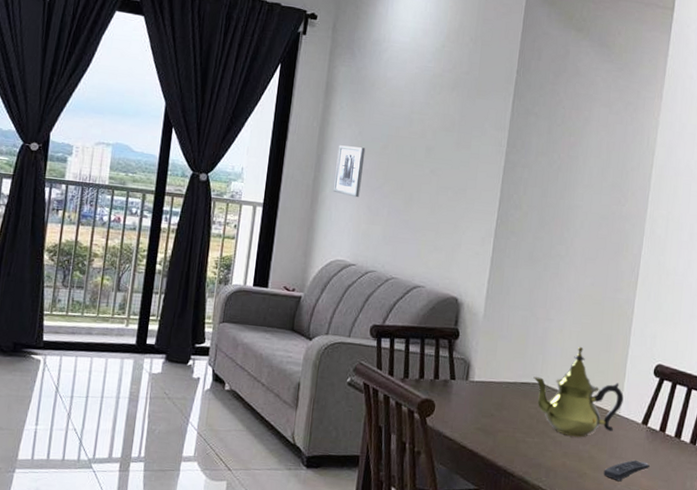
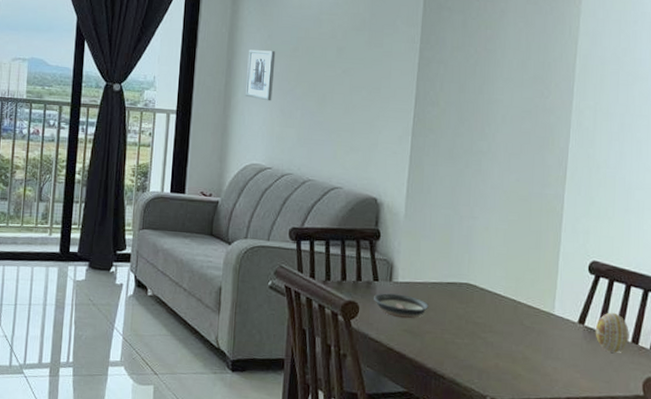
saucer: none [450,391,502,418] -> present [374,293,429,319]
teapot: present [533,346,624,438] -> none [460,244,557,338]
remote control: present [603,460,650,482] -> none [539,360,589,383]
decorative egg: none [657,414,688,453] -> present [595,312,629,353]

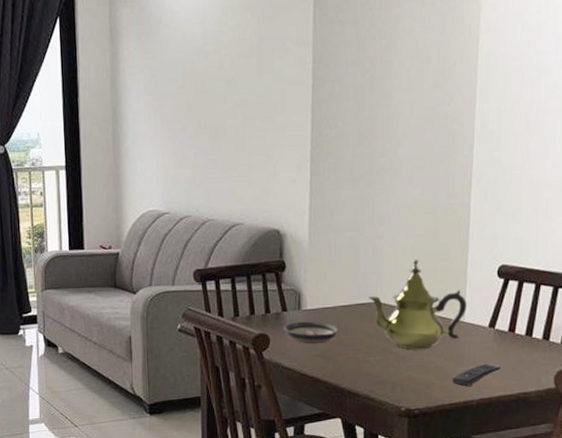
wall art: present [246,49,276,101] -> none [133,91,163,145]
teapot: none [460,244,557,338] -> present [368,259,467,350]
remote control: none [539,360,589,383] -> present [452,363,501,387]
decorative egg: present [595,312,629,353] -> none [506,313,540,351]

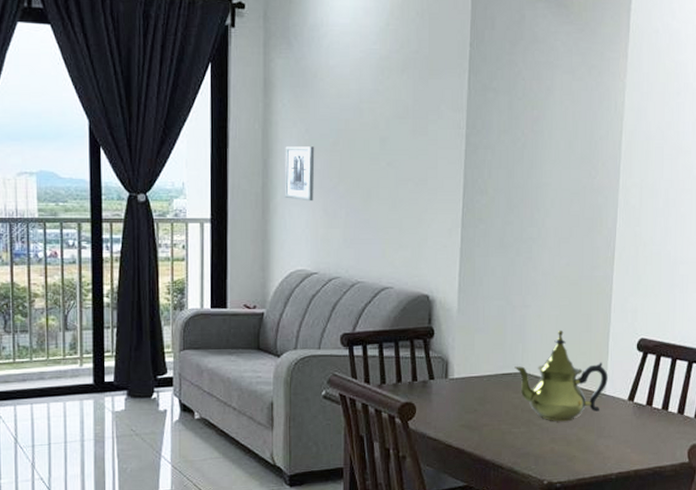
wall art: none [133,91,163,145] -> present [285,146,315,202]
saucer: present [284,321,339,344] -> none [430,390,485,414]
remote control: present [452,363,501,387] -> none [593,436,639,460]

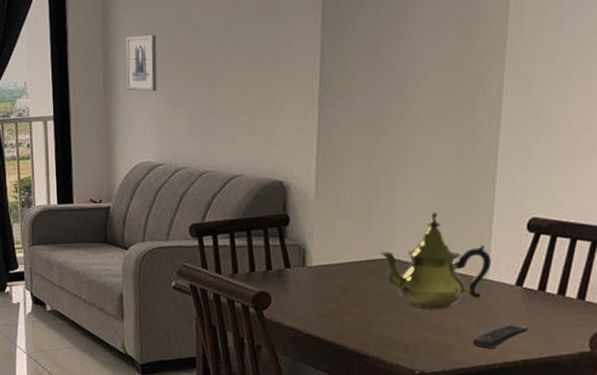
remote control: none [593,436,639,460] -> present [473,324,528,350]

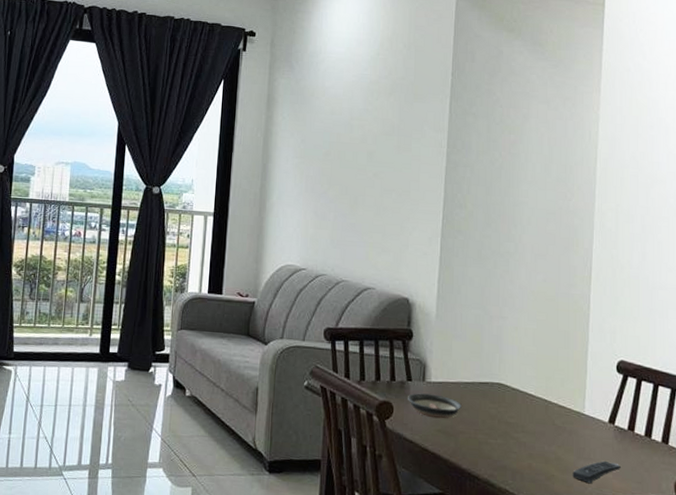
wall art: present [125,35,157,92] -> none [280,154,309,204]
saucer: none [287,278,347,303] -> present [408,393,461,419]
teapot: present [380,211,491,310] -> none [491,344,587,438]

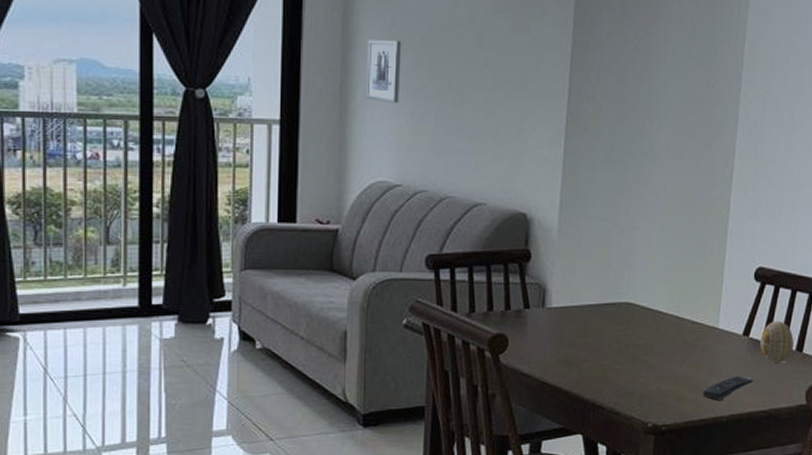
wall art: none [280,154,309,204] -> present [366,40,402,104]
saucer: present [408,393,461,419] -> none [525,321,586,348]
decorative egg: none [625,412,659,453] -> present [759,321,794,363]

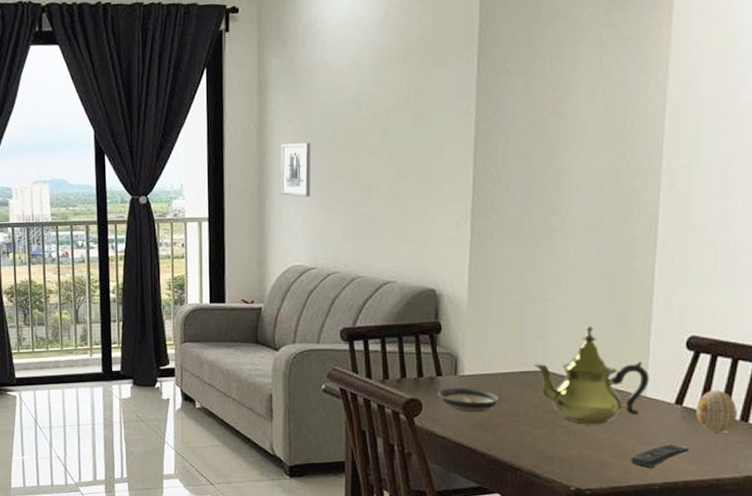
saucer: none [525,321,586,348] -> present [438,388,500,413]
teapot: none [619,255,722,358] -> present [534,326,649,425]

